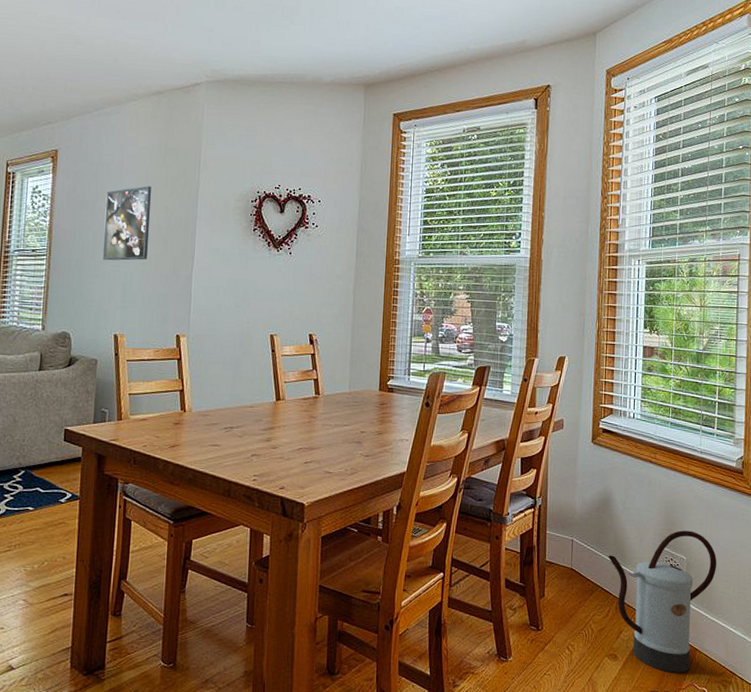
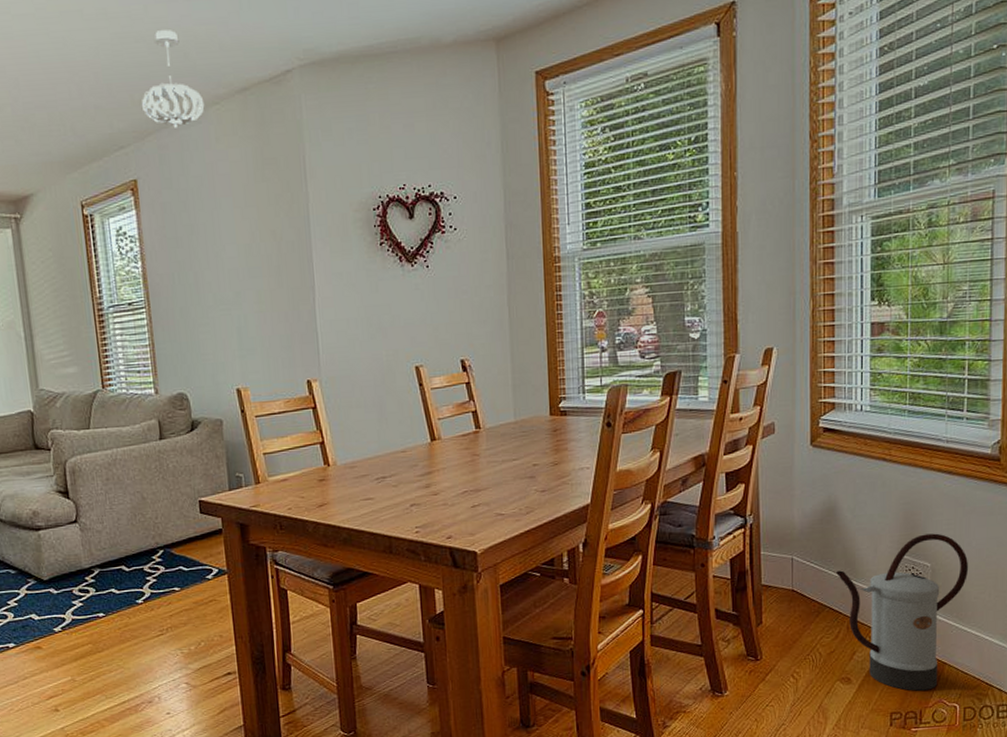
pendant light: none [72,38,125,114] -> present [141,30,205,128]
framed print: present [102,185,151,261] -> none [201,207,261,305]

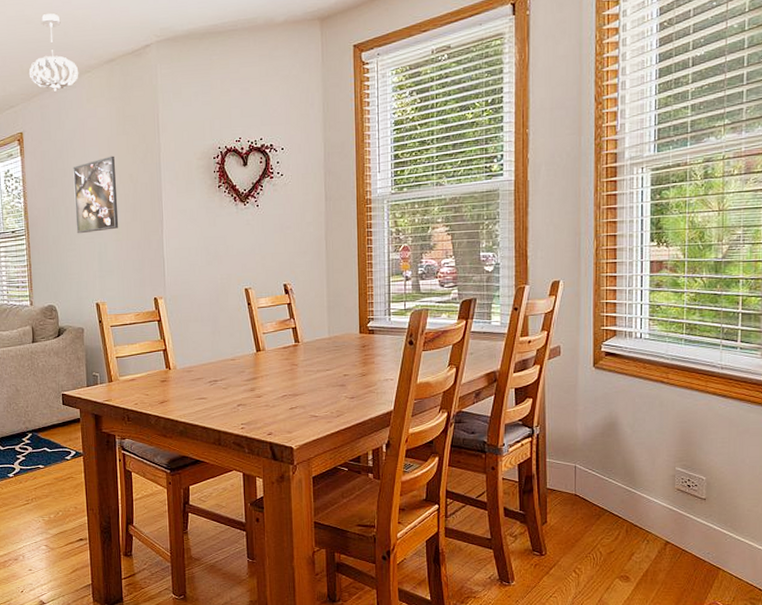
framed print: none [201,207,261,305] -> present [73,155,119,234]
watering can: present [835,533,969,691] -> none [615,450,743,592]

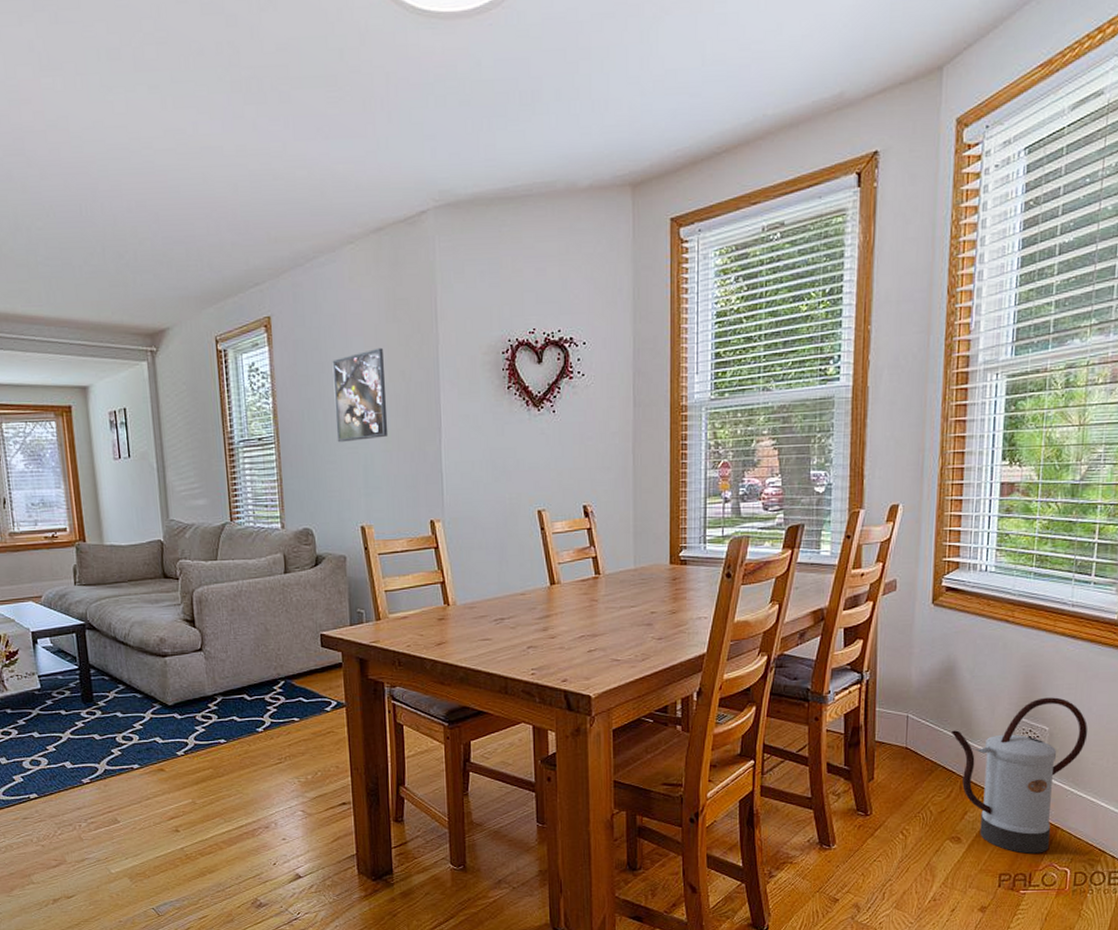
pendant light: present [28,13,79,91] -> none [277,168,340,266]
watering can: none [615,450,743,592] -> present [950,697,1088,854]

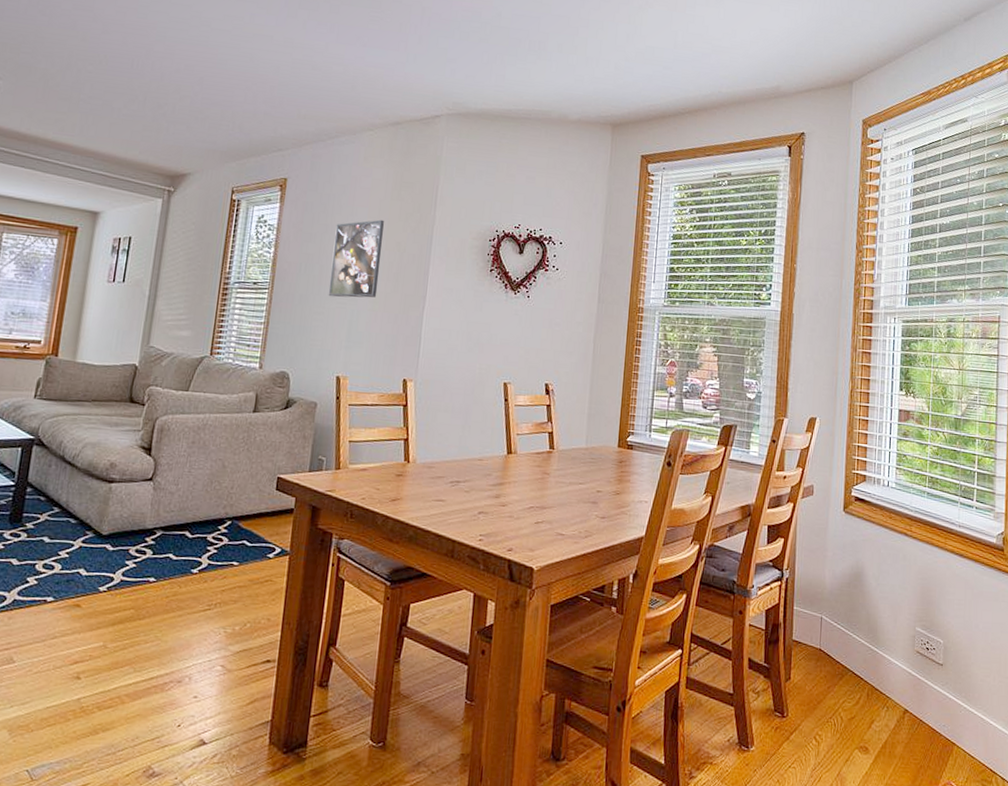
watering can: present [950,697,1088,854] -> none [859,610,977,770]

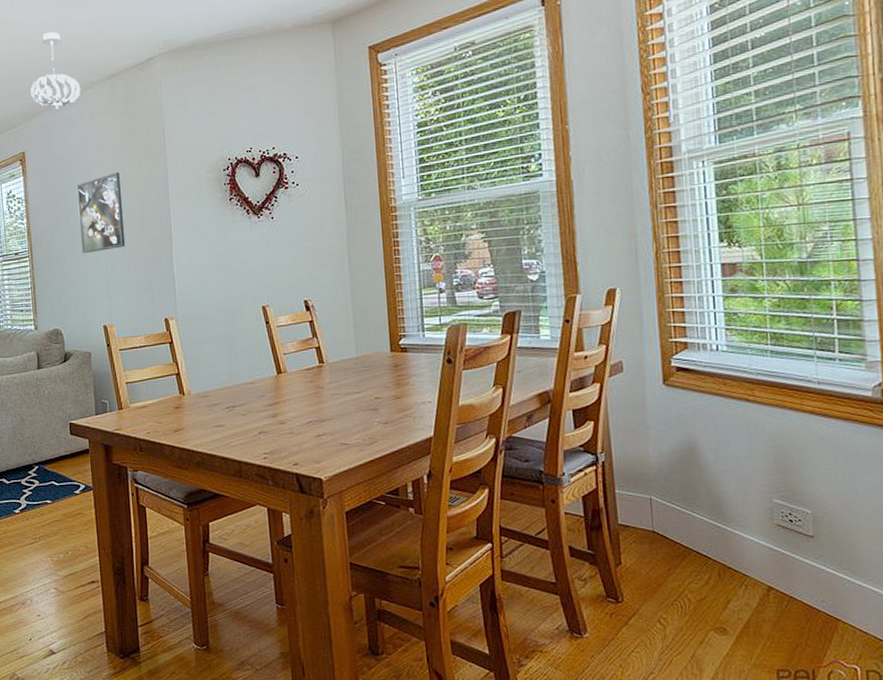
pendant light: none [305,64,361,143] -> present [30,32,81,109]

